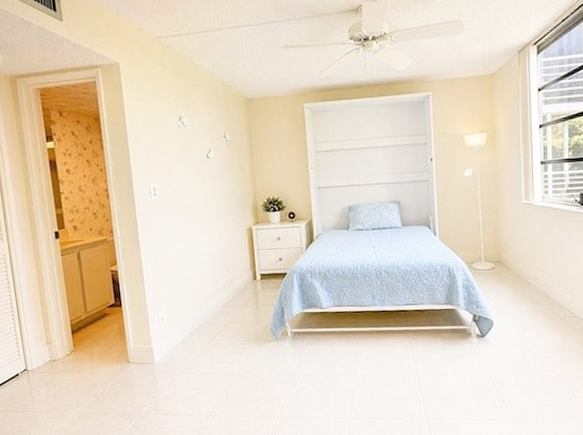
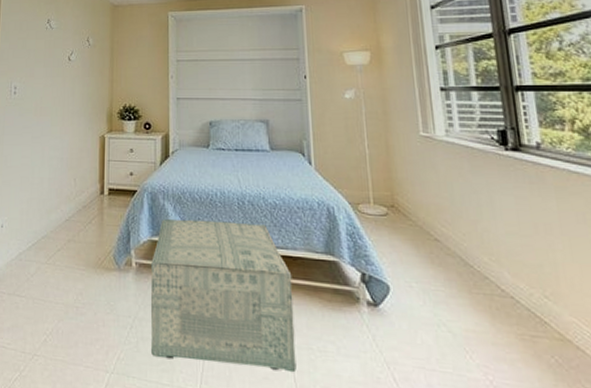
ottoman: none [303,288,424,401] -> present [150,219,297,373]

